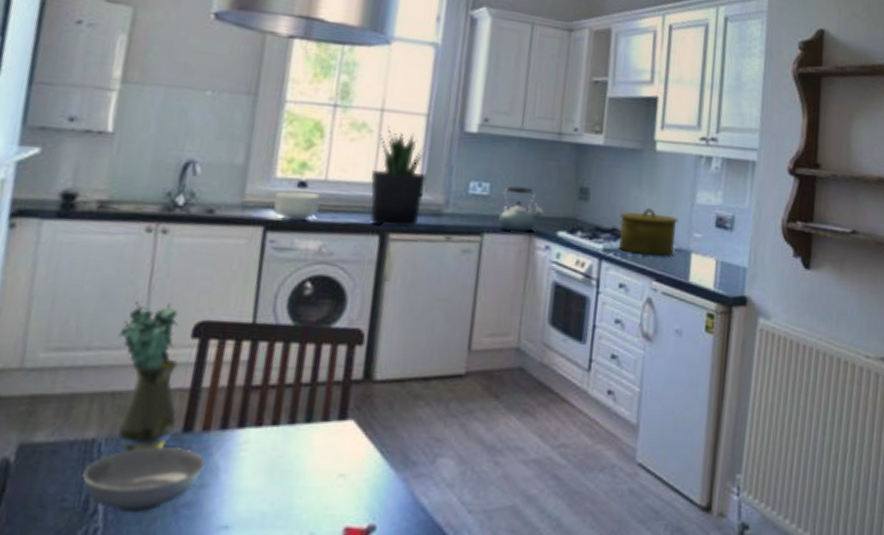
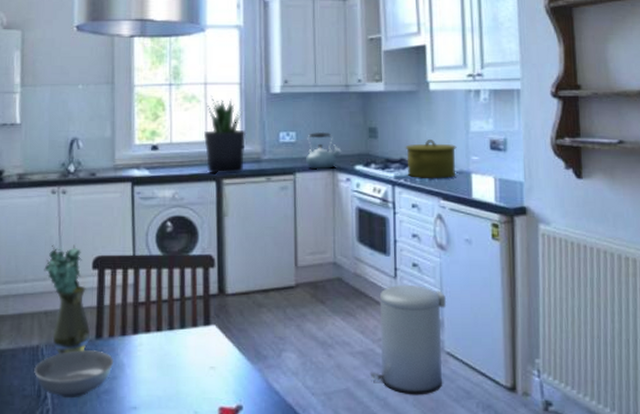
bowl: present [273,190,320,221] -> none [136,153,169,176]
pedal bin: none [543,379,646,514] -> present [369,284,447,394]

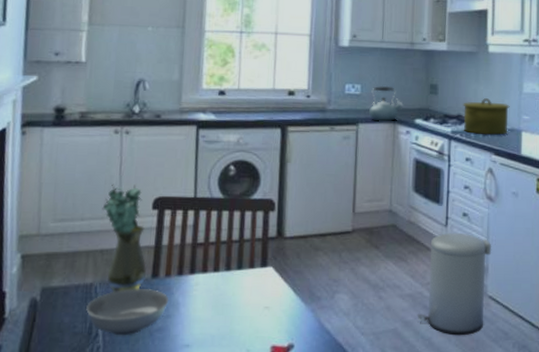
planter: present [203,95,247,174] -> none [271,45,314,123]

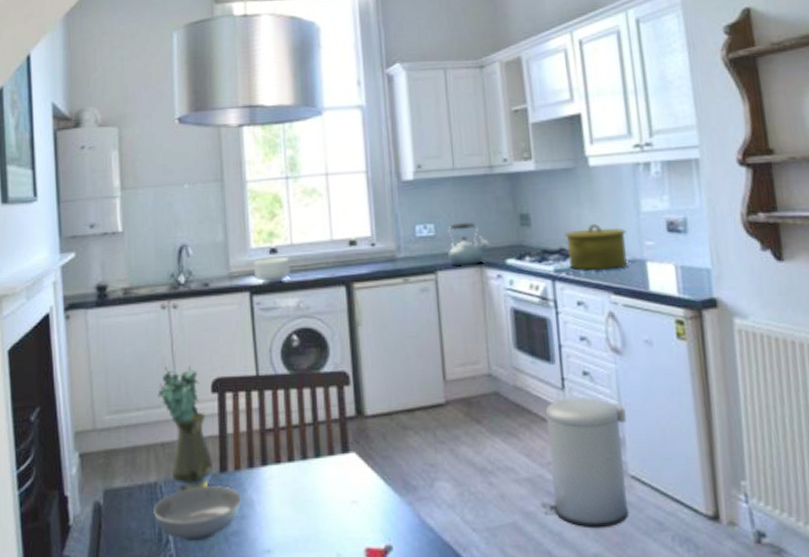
bowl: none [202,98,236,120] -> present [253,257,290,283]

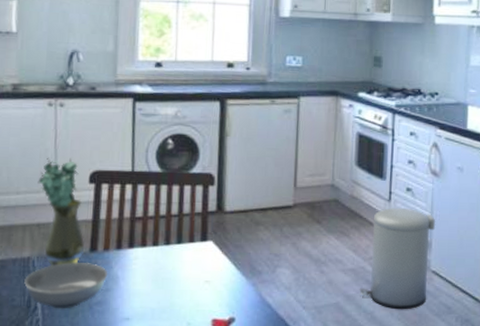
bowl: present [253,257,290,283] -> none [138,70,173,93]
kettle: present [448,221,490,267] -> none [311,57,346,95]
cooking pot: present [564,224,627,271] -> none [407,71,456,110]

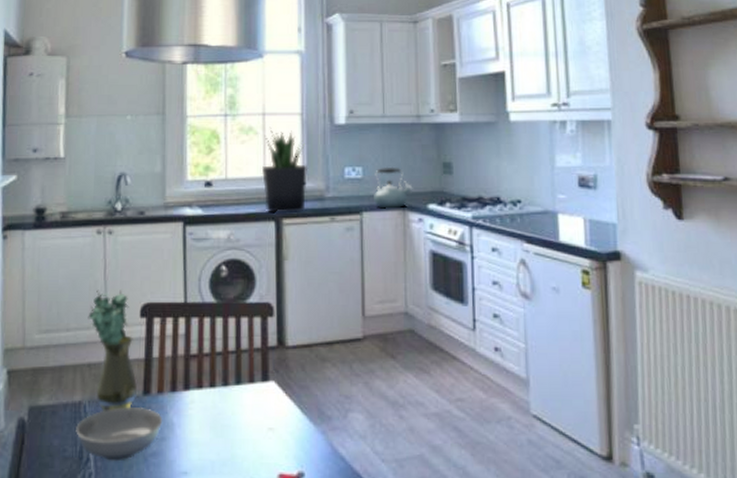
planter: none [209,15,253,96] -> present [261,127,309,214]
kettle: none [311,57,346,95] -> present [374,166,413,209]
pedal bin: present [359,207,436,309] -> none [446,337,532,463]

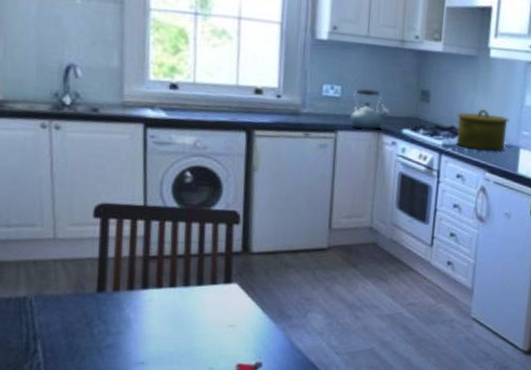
bowl: present [76,406,163,461] -> none [21,303,119,353]
vase: present [88,290,137,413] -> none [32,186,90,308]
planter: present [261,127,309,214] -> none [233,32,285,126]
cooking pot: none [483,176,541,220] -> present [457,109,509,151]

